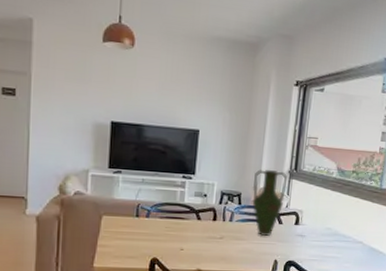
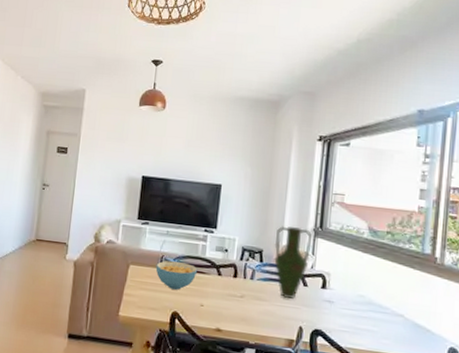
cereal bowl: none [131,209,177,237] -> present [155,261,198,290]

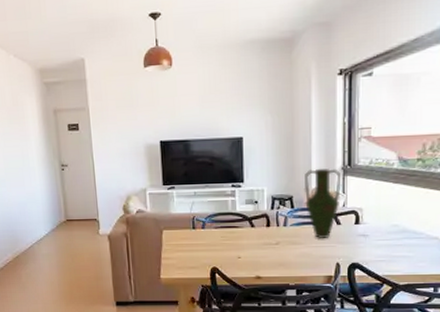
cereal bowl: present [155,261,198,290] -> none [188,220,231,247]

